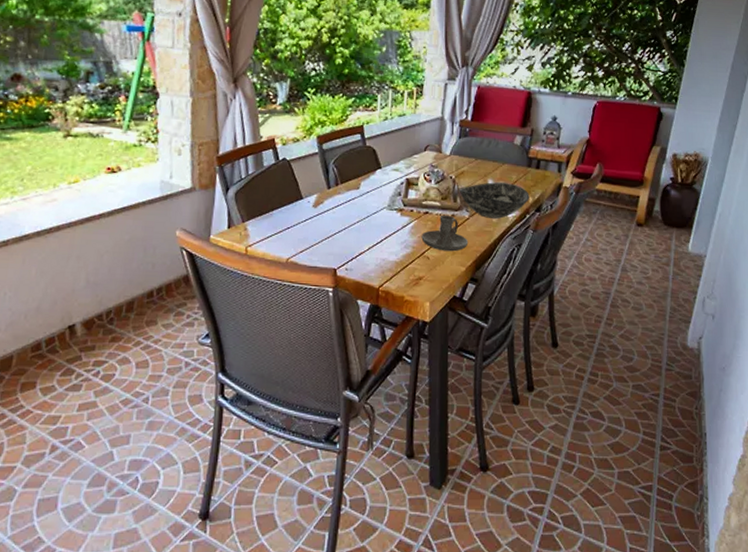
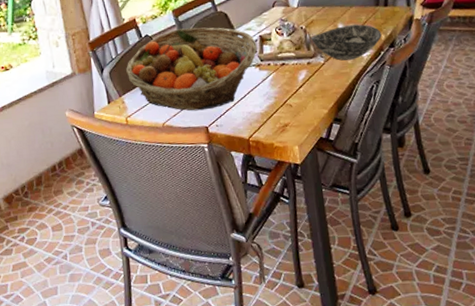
fruit basket: none [253,157,402,250] -> present [125,27,257,111]
candle holder: present [421,214,469,252] -> none [281,63,328,98]

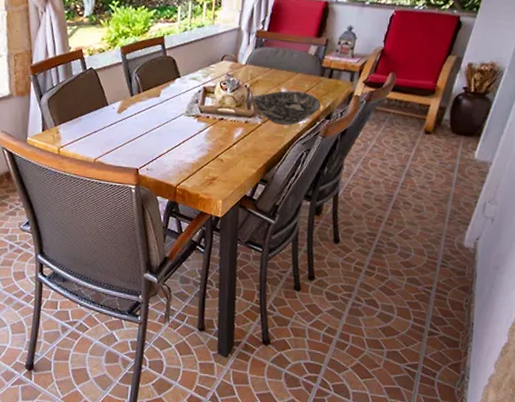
fruit basket: present [125,27,257,111] -> none [64,67,199,152]

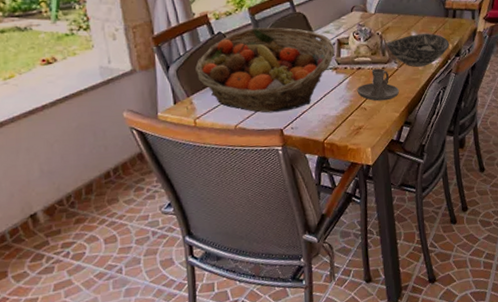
fruit basket: none [64,67,199,152] -> present [194,27,335,113]
candle holder: none [216,121,260,155] -> present [357,68,400,101]

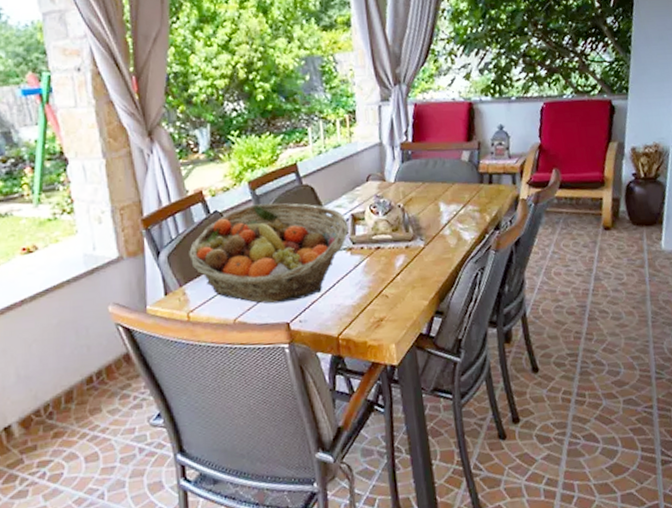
candle holder: present [357,68,400,101] -> none [376,247,428,287]
bowl: present [386,33,450,67] -> none [410,203,487,245]

